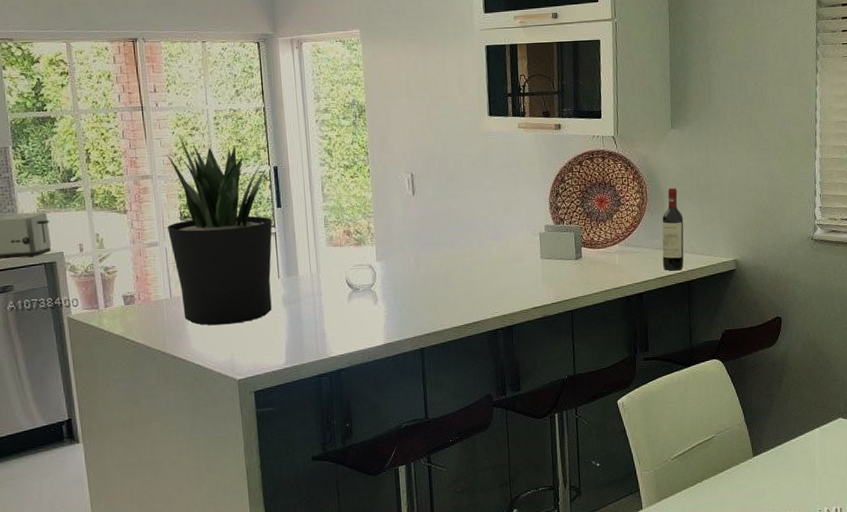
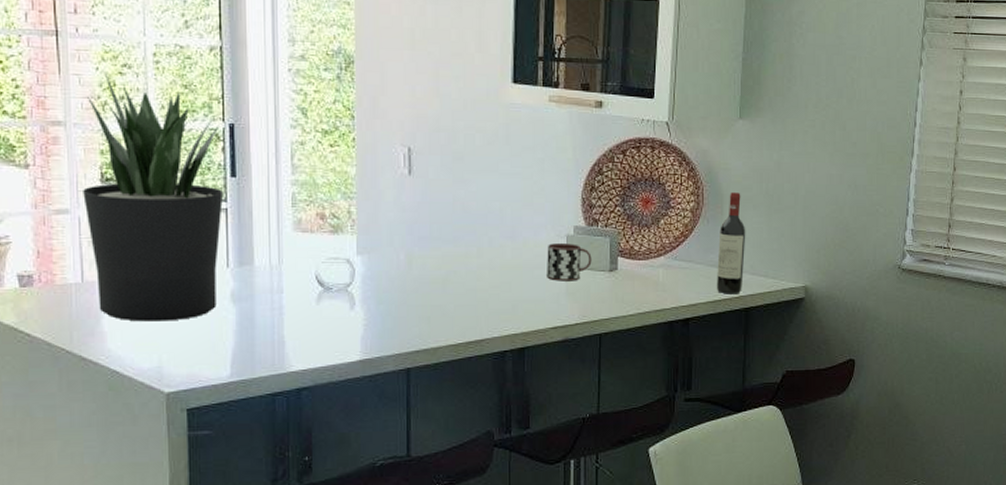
cup: none [524,239,561,271] -> present [547,244,592,281]

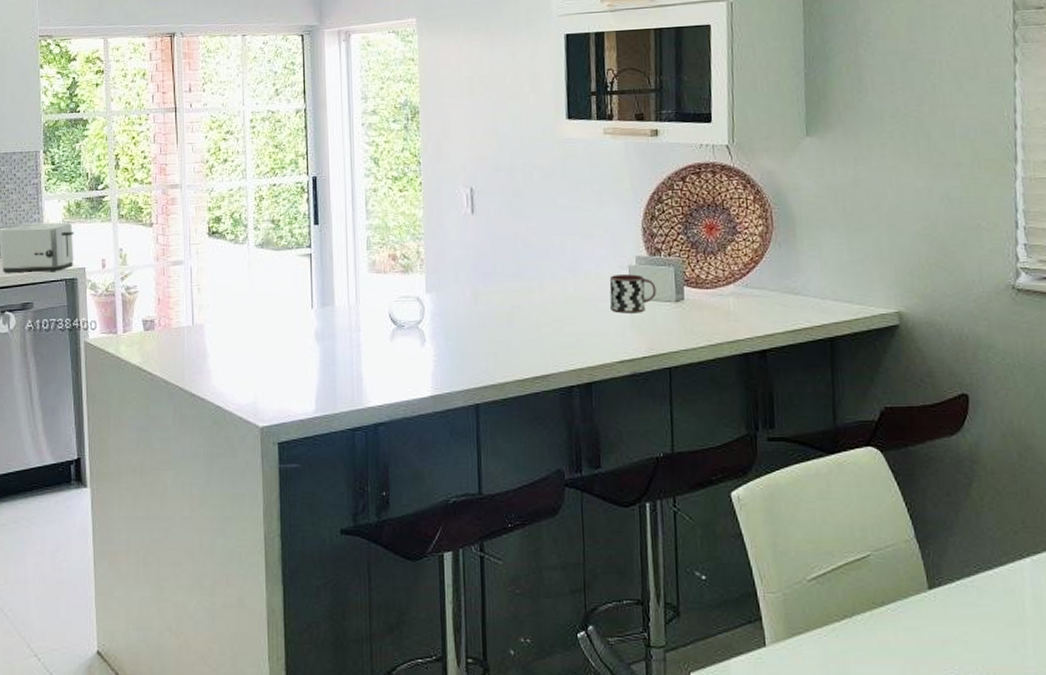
planter: present [83,72,224,322] -> none [194,139,309,360]
wine bottle: present [716,192,746,294] -> none [793,213,825,323]

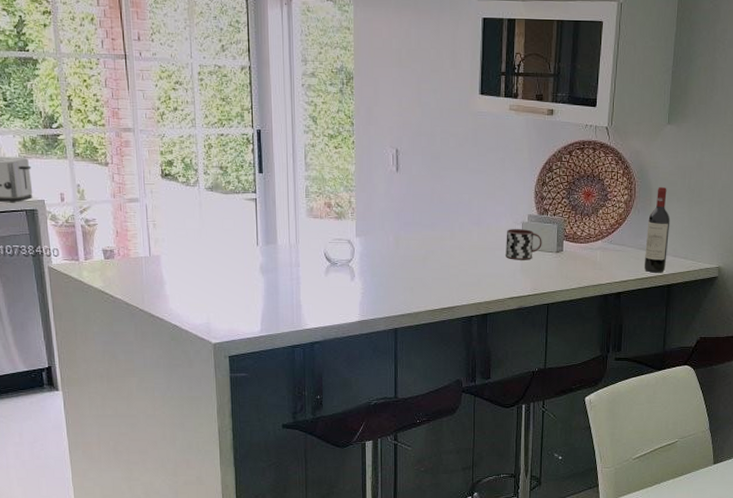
wine bottle: none [793,213,825,323] -> present [644,187,671,273]

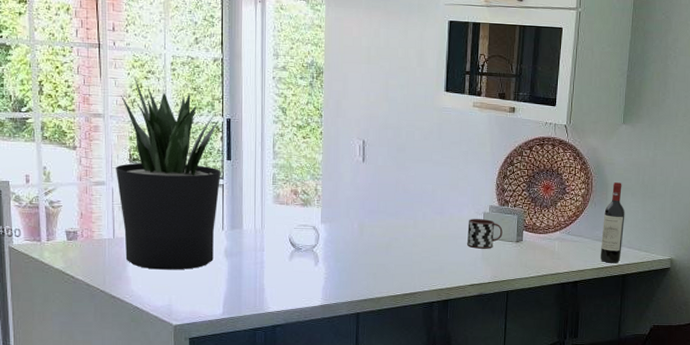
planter: none [148,88,254,288] -> present [116,76,221,270]

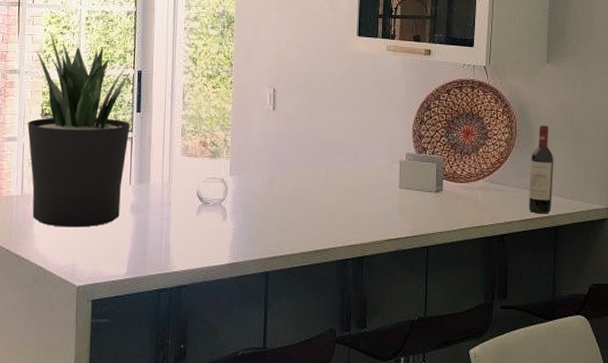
cup: present [467,219,503,249] -> none [383,168,421,200]

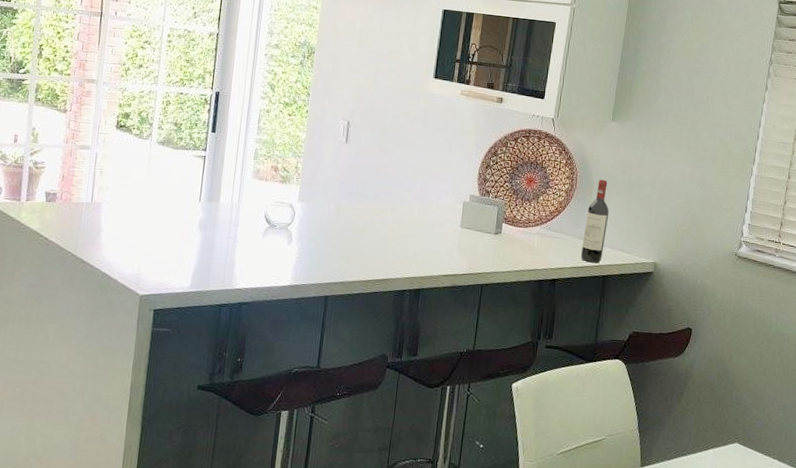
planter: present [27,32,131,227] -> none [100,45,209,239]

